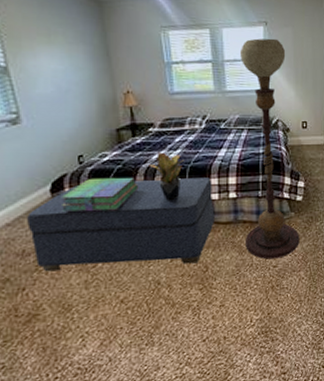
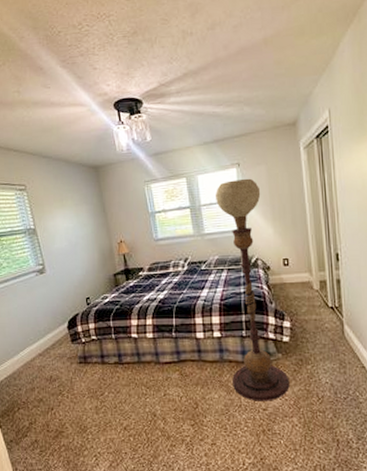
ottoman: present [27,178,215,272] -> none [53,317,201,399]
stack of books: present [62,177,139,212] -> none [76,316,134,346]
potted plant: present [149,152,185,201] -> none [141,293,172,339]

